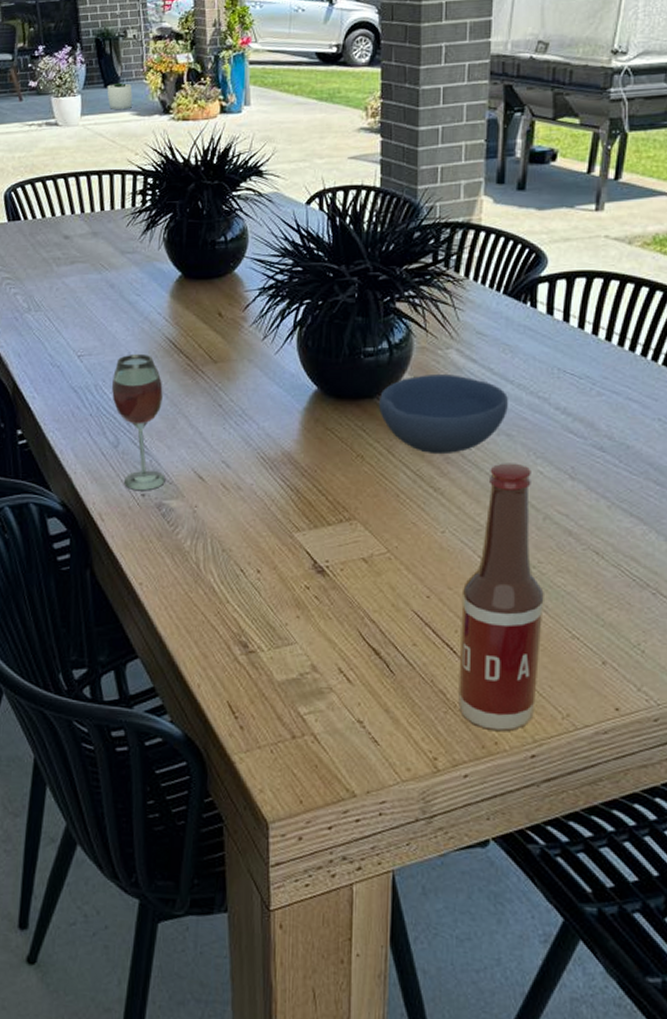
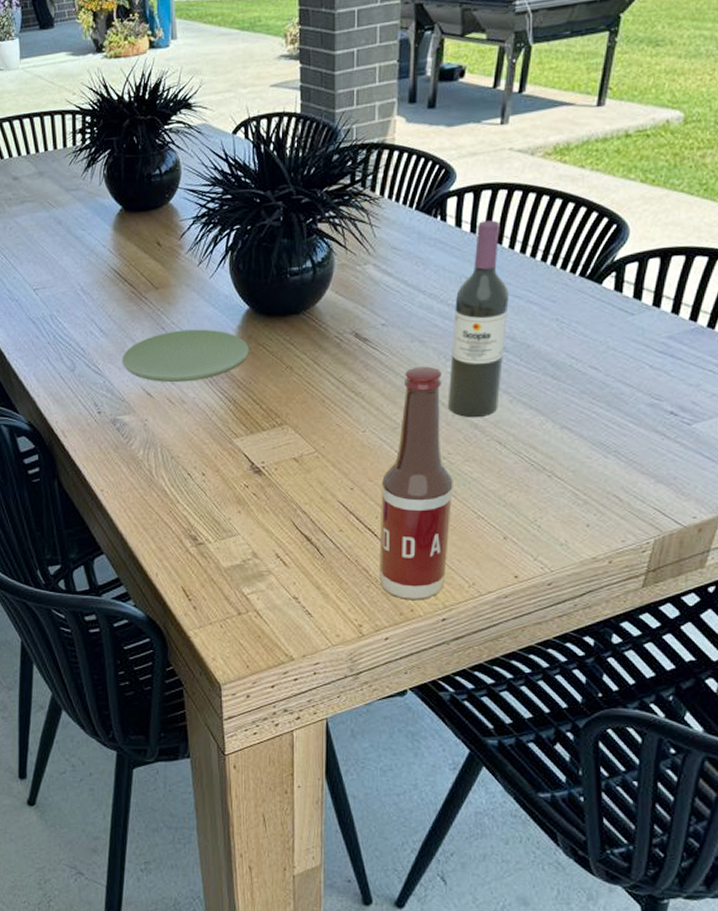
planter: present [107,82,133,110] -> none [42,23,67,52]
wineglass: present [111,353,165,490] -> none [65,284,118,408]
plate: none [171,409,316,466] -> present [121,329,249,383]
bowl: present [378,374,508,455] -> none [304,288,420,362]
wine bottle: none [538,309,606,522] -> present [447,220,509,417]

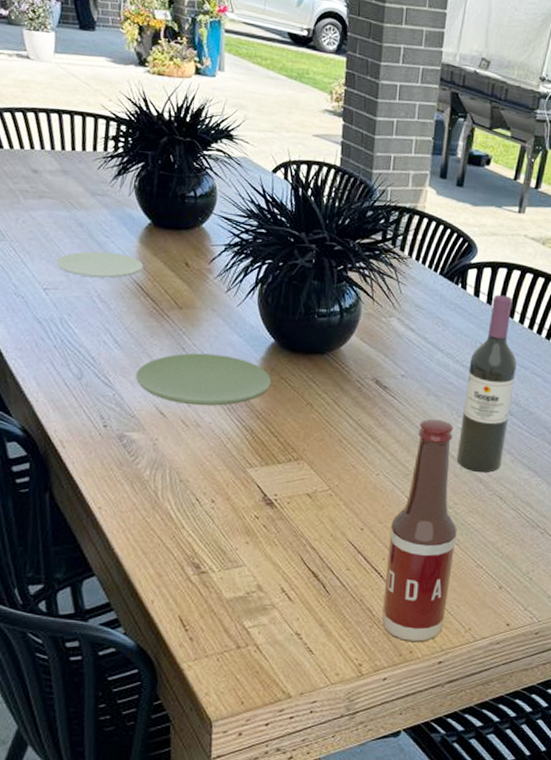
plate: none [42,244,120,272] -> present [56,251,144,278]

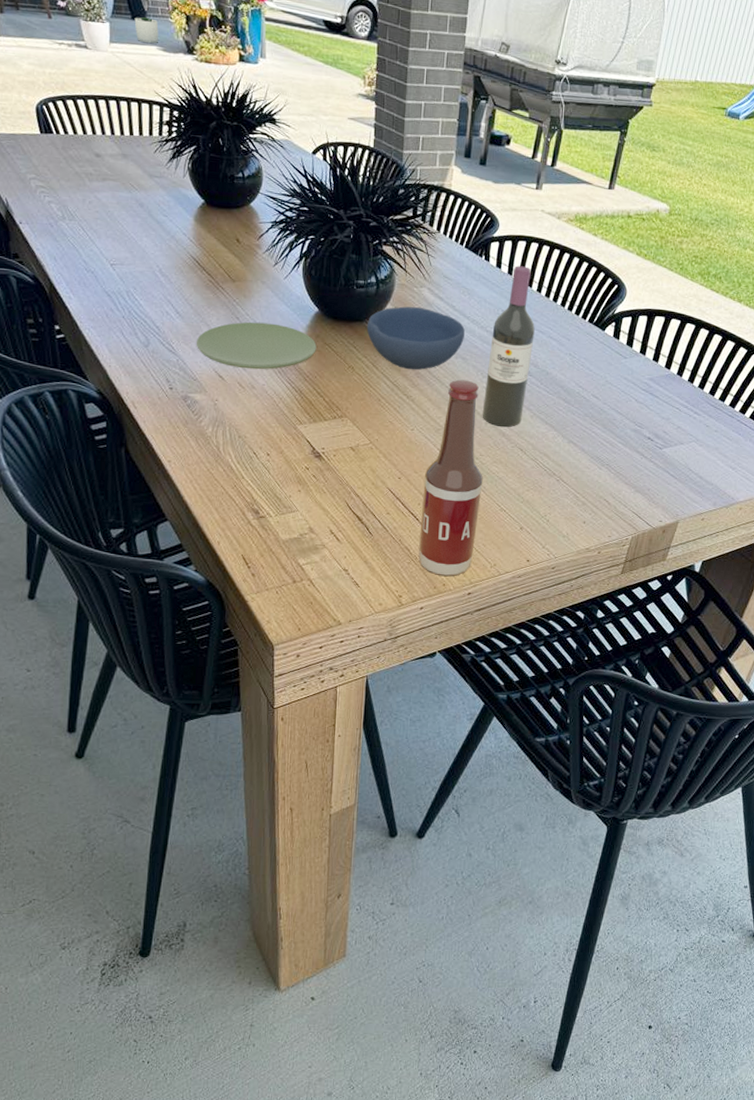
plate: present [56,251,144,278] -> none [120,229,200,254]
planter: none [82,26,109,55] -> present [134,16,159,44]
bowl: none [328,338,438,408] -> present [366,306,465,370]

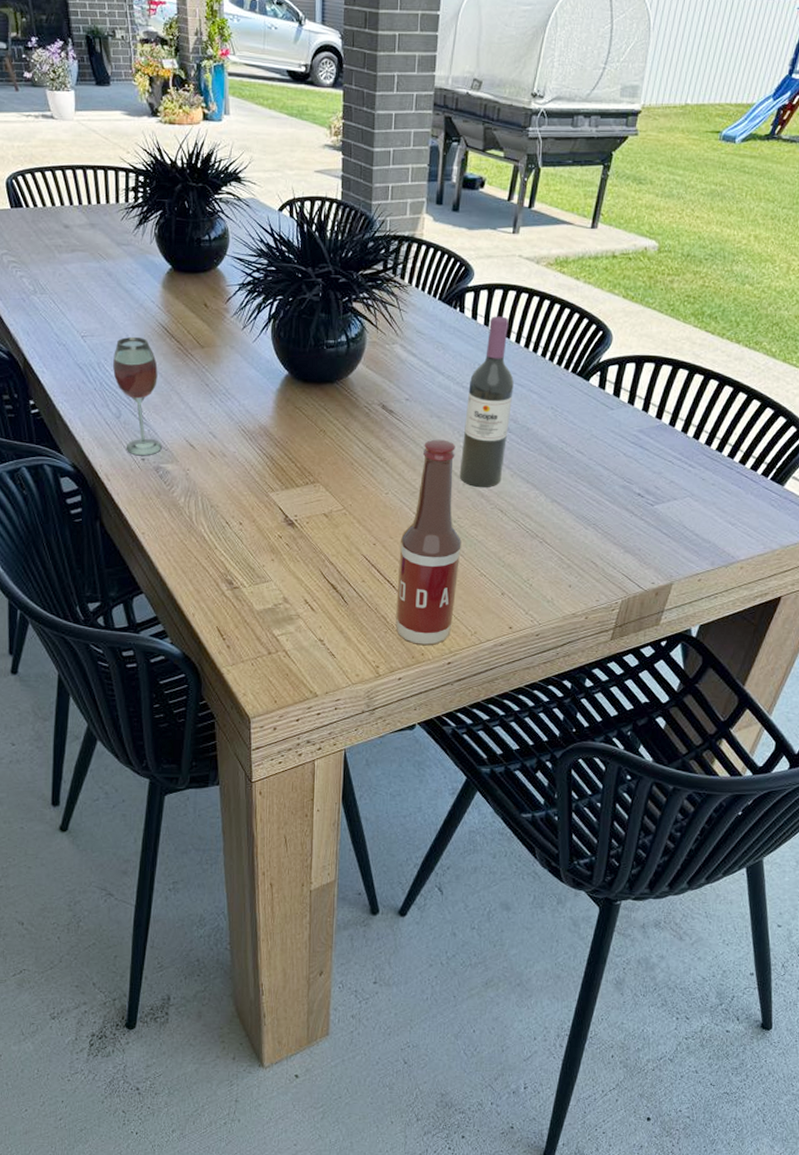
planter: present [134,16,159,44] -> none [98,81,123,109]
wineglass: none [141,267,190,384] -> present [112,336,162,455]
plate: present [196,322,317,370] -> none [166,388,287,437]
bowl: present [366,306,465,370] -> none [337,365,439,431]

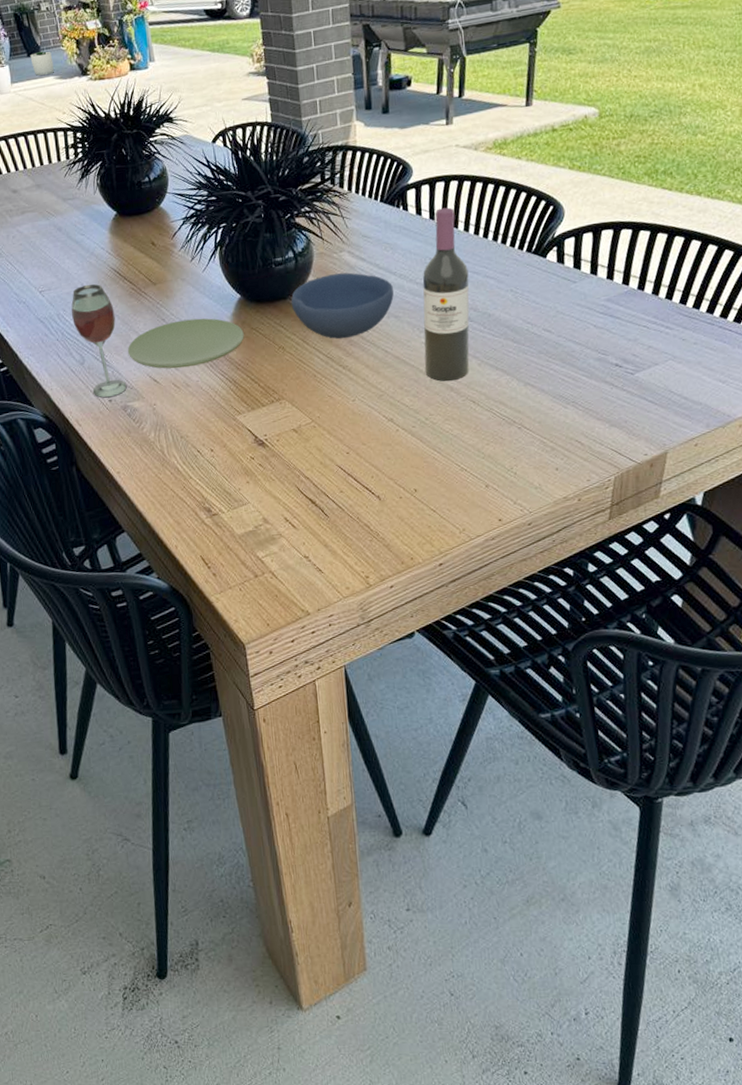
planter: none [98,81,123,109] -> present [30,51,54,76]
plate: none [166,388,287,437] -> present [127,318,244,369]
bowl: none [337,365,439,431] -> present [291,272,394,339]
root beer: present [395,439,462,646] -> none [373,338,439,550]

